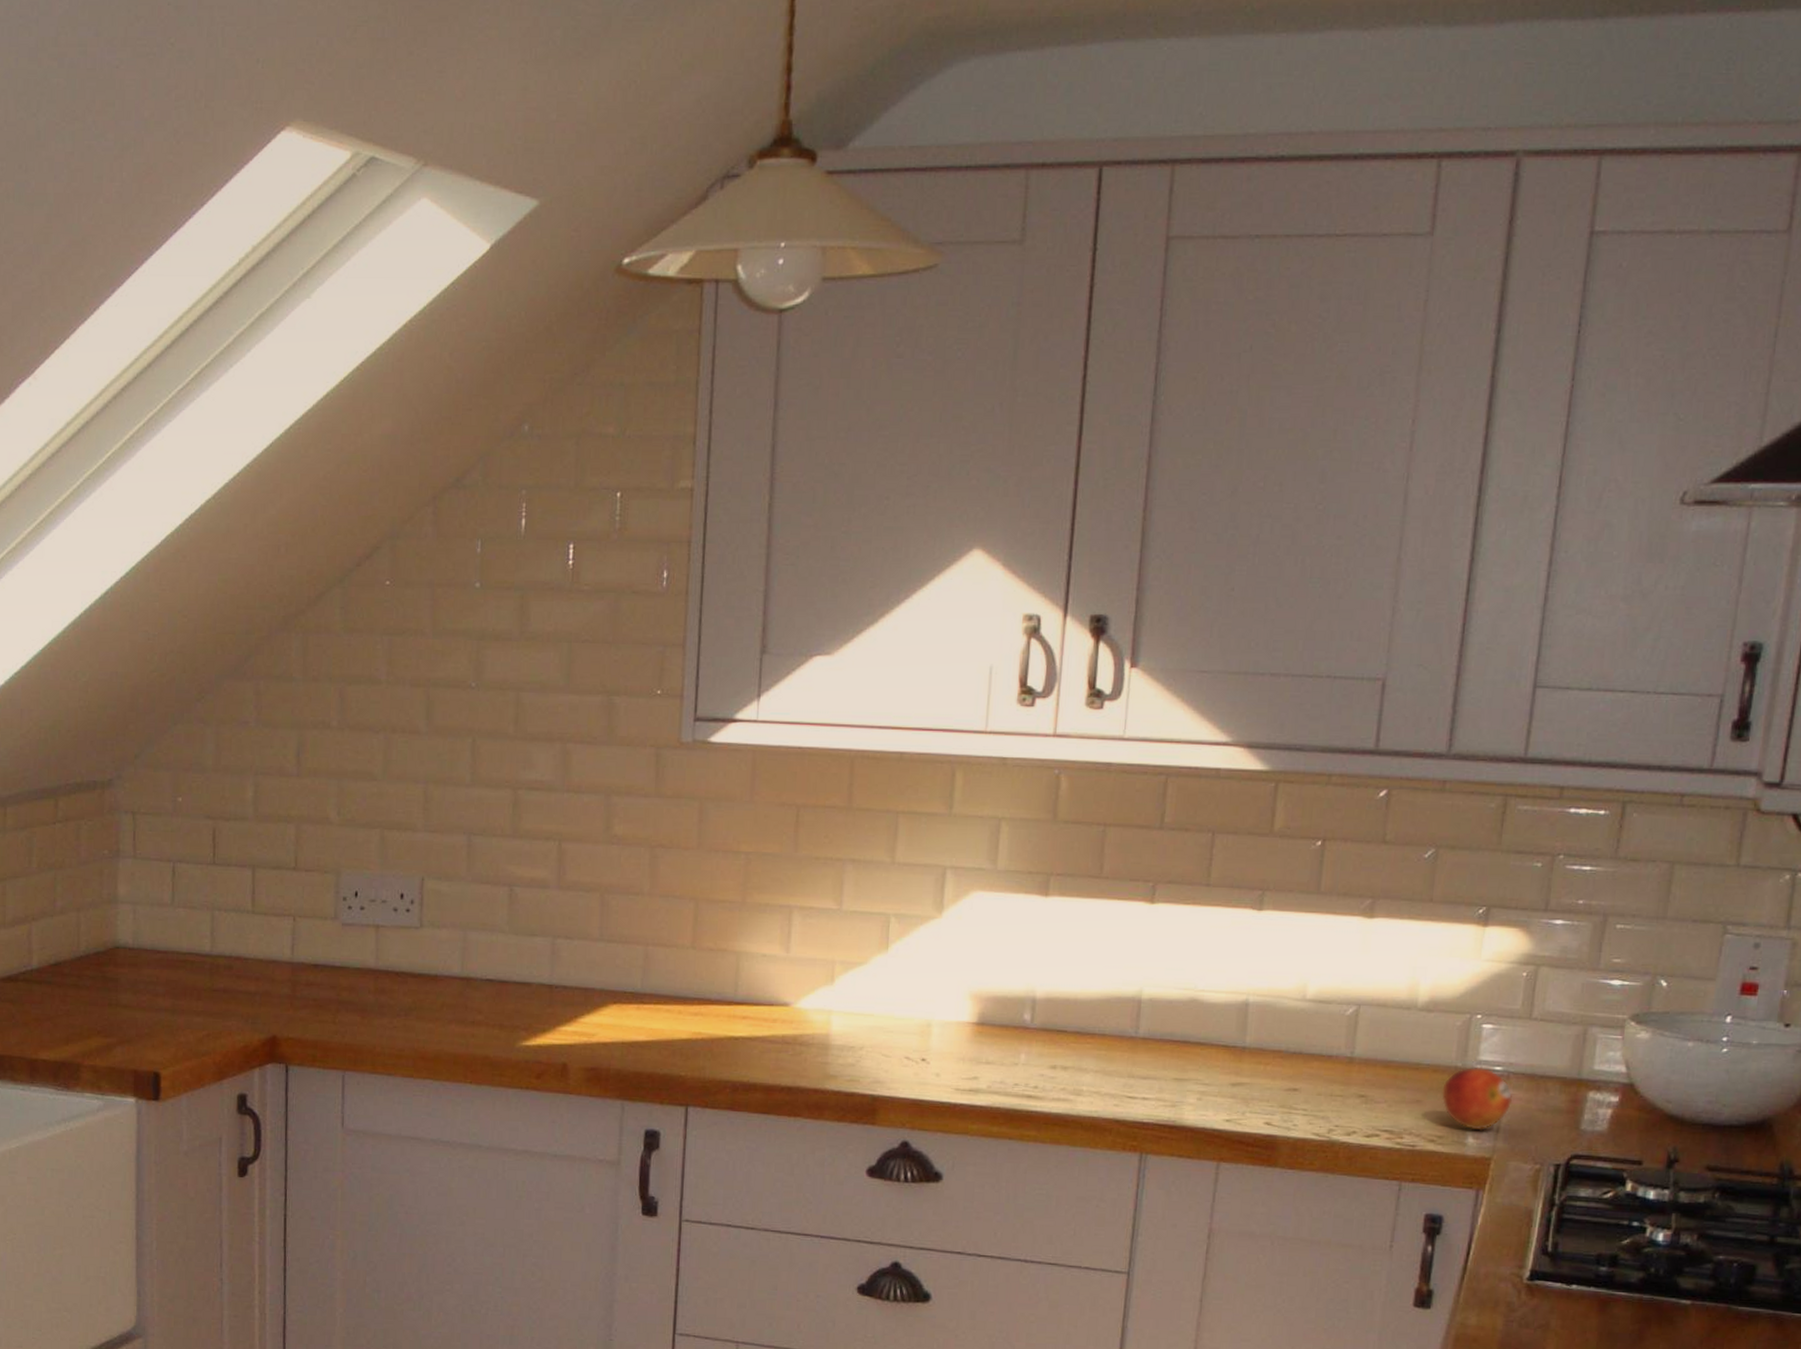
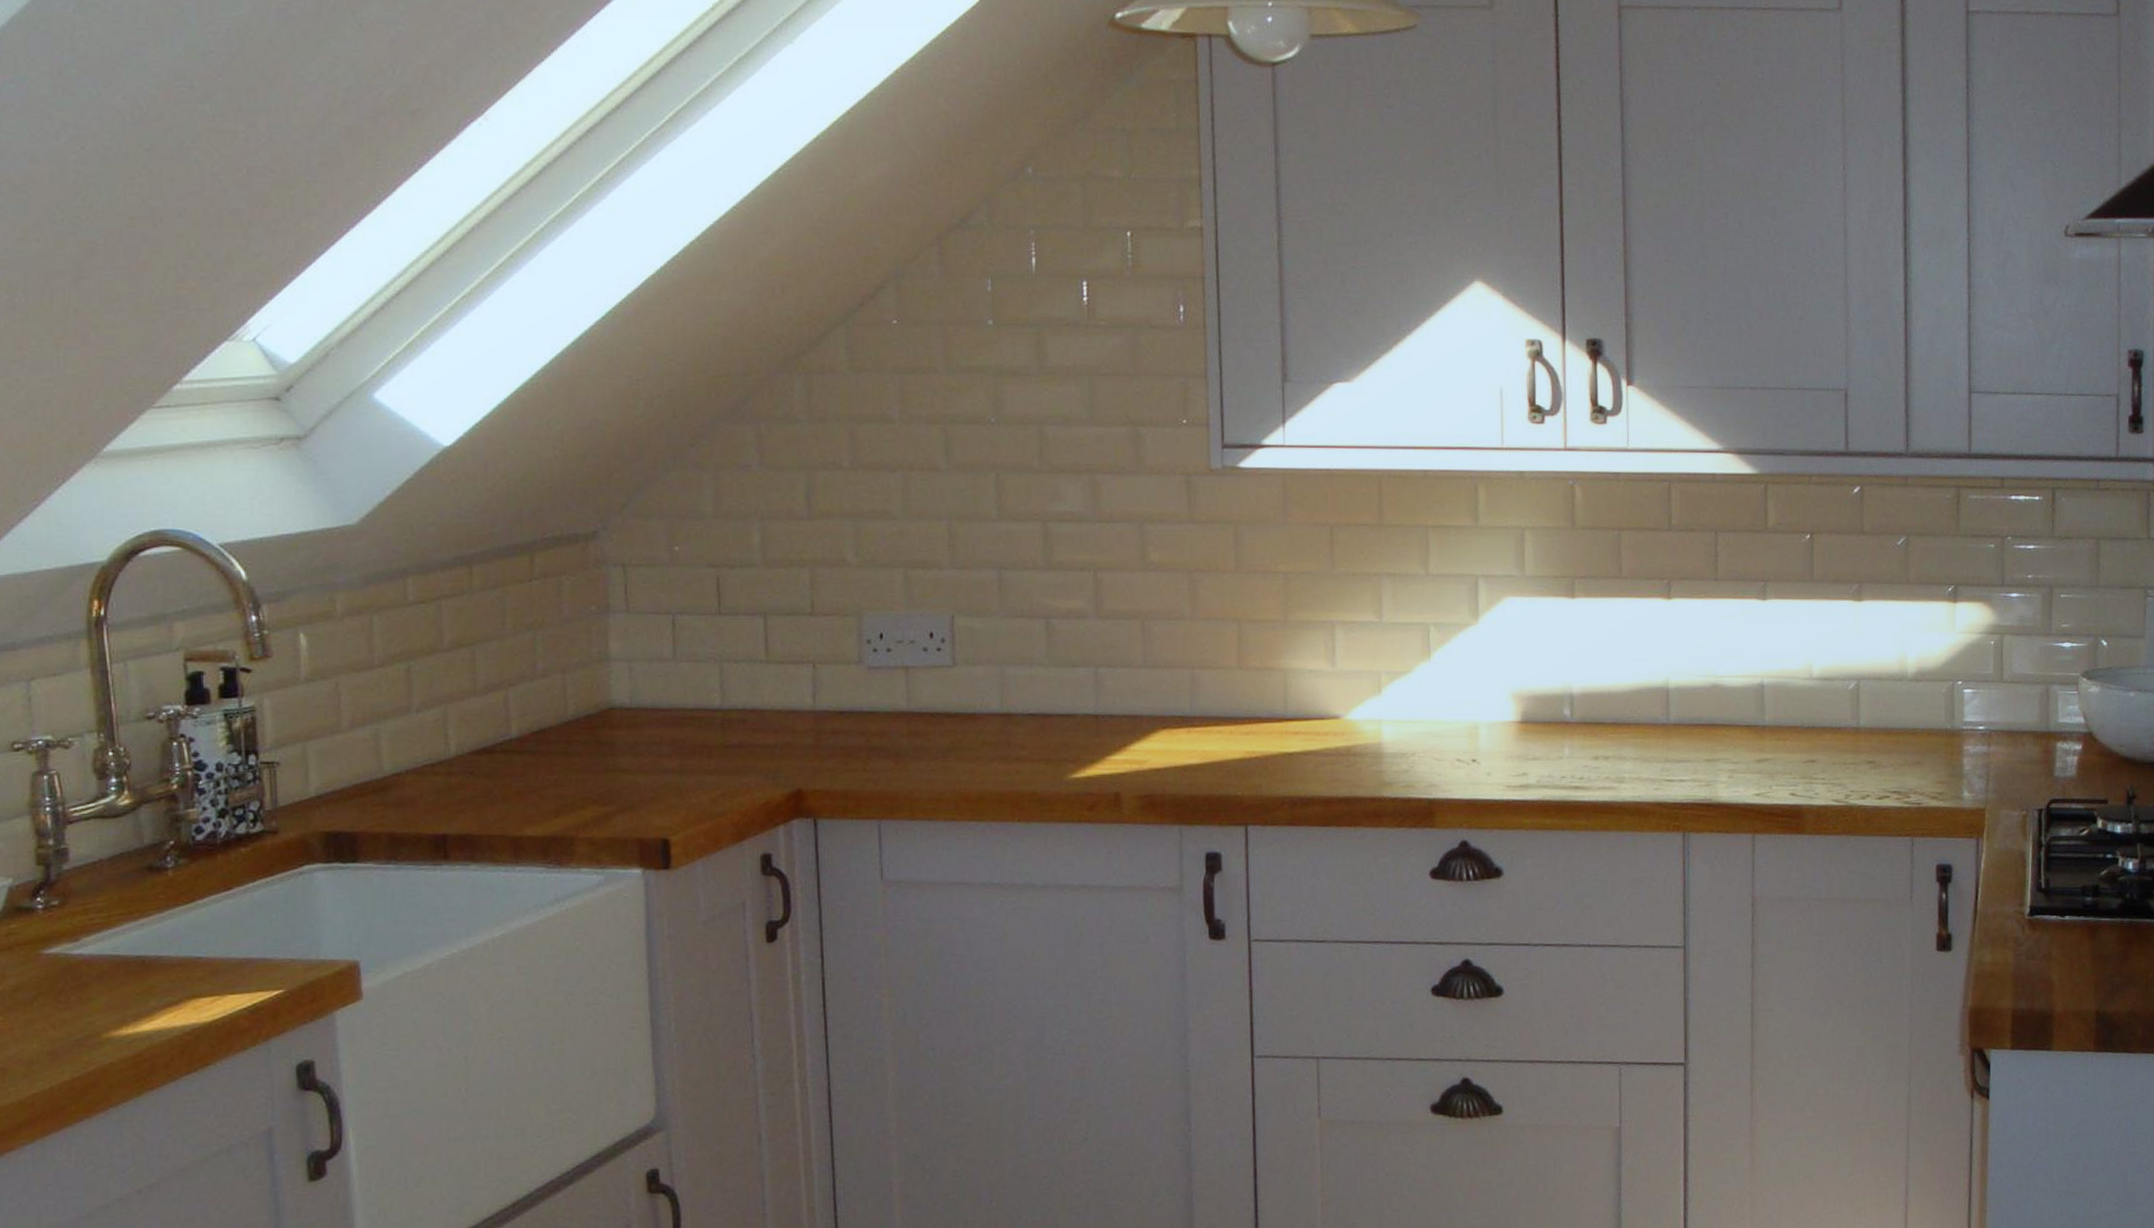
fruit: present [1441,1067,1513,1131] -> none [1937,727,1997,785]

